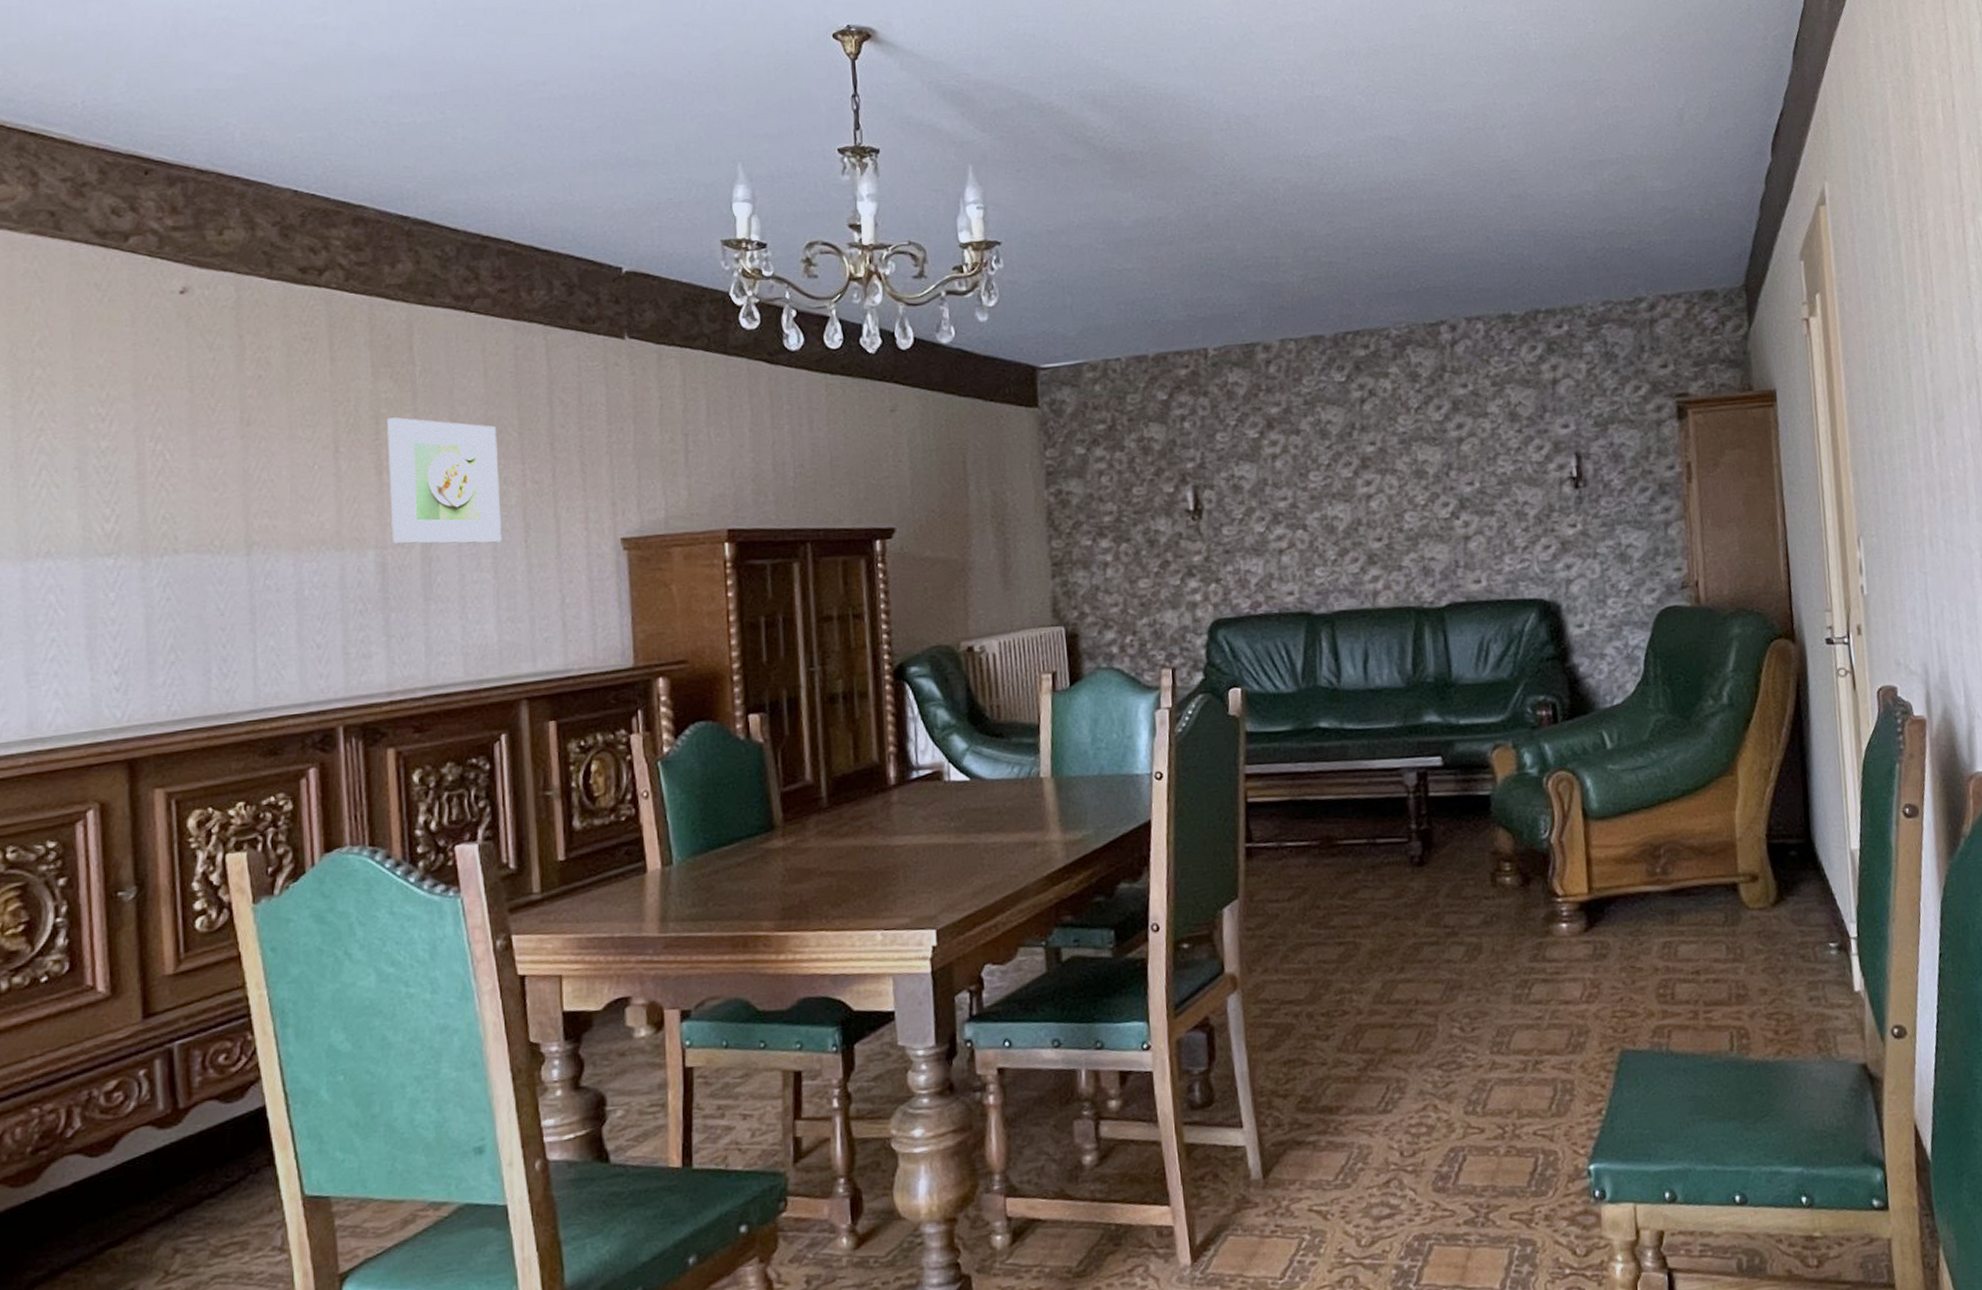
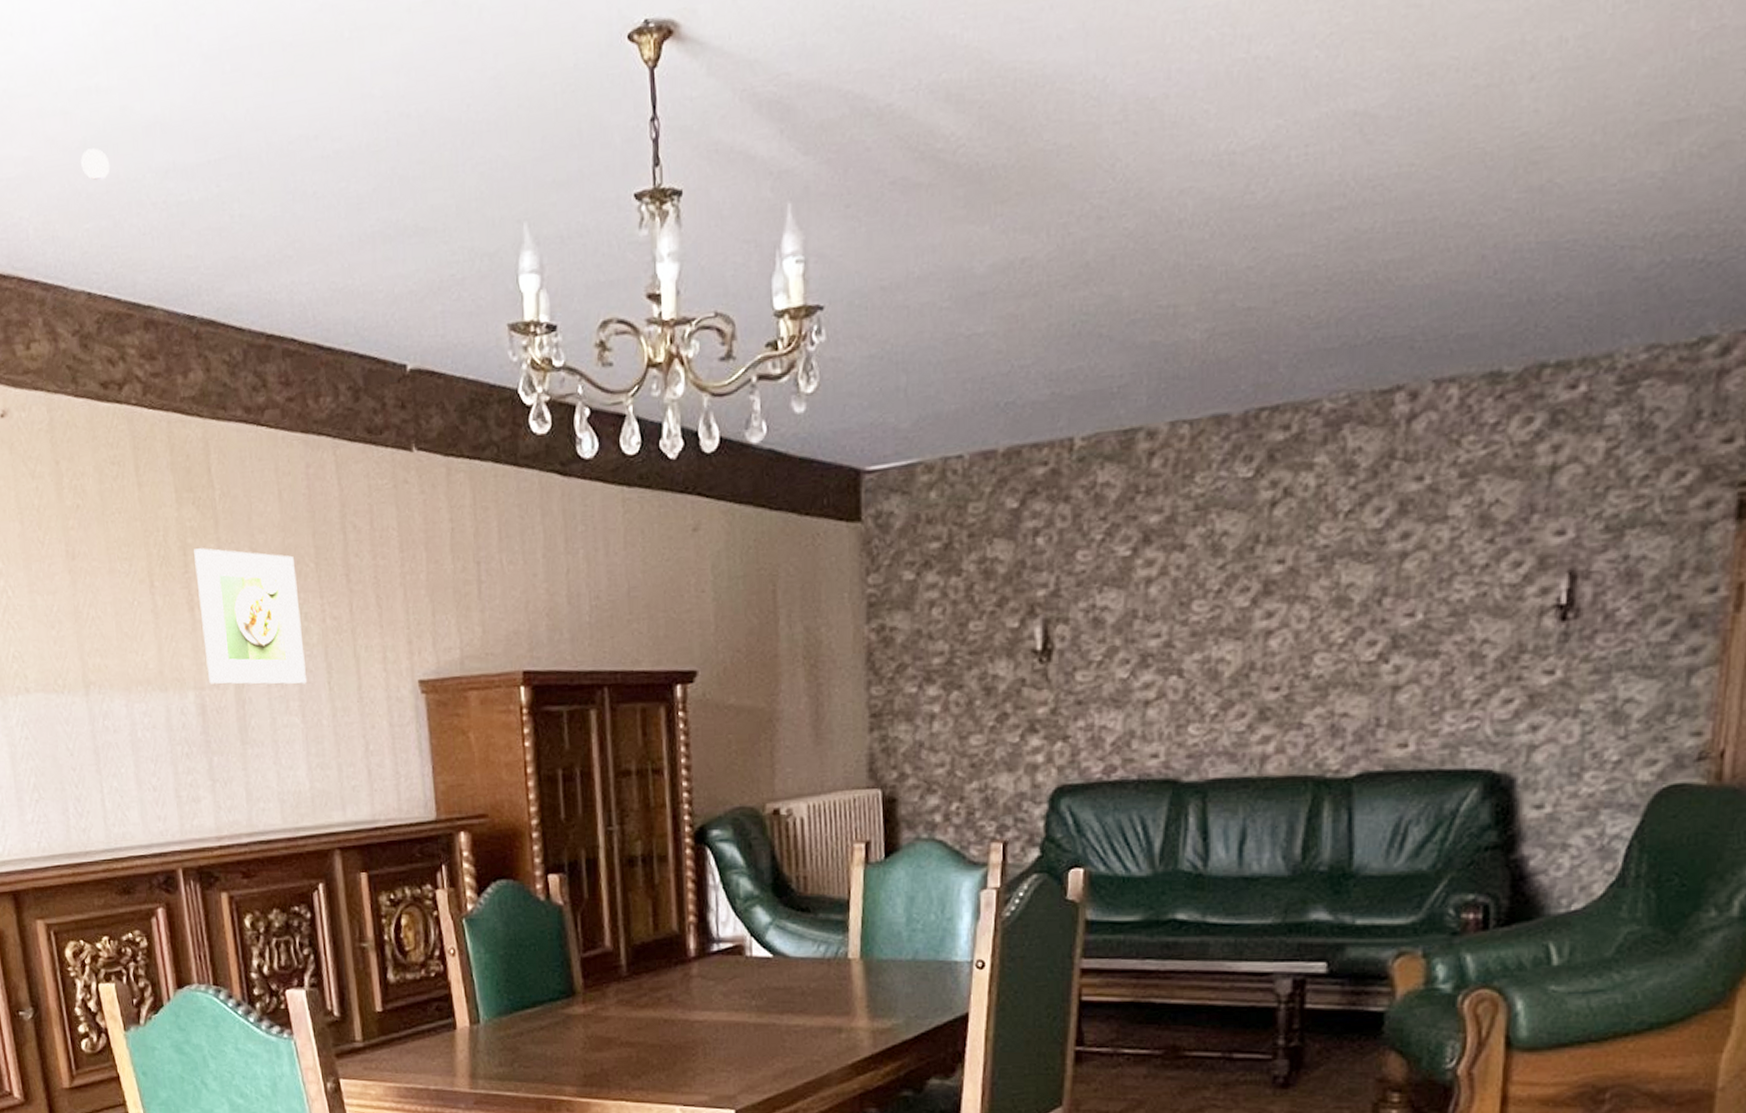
eyeball: none [300,73,331,99] -> present [81,148,110,181]

